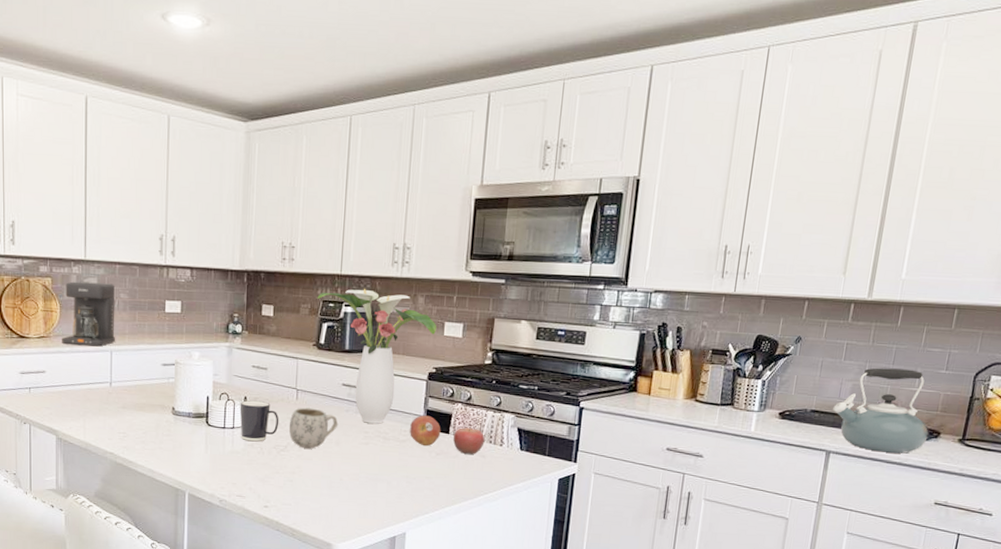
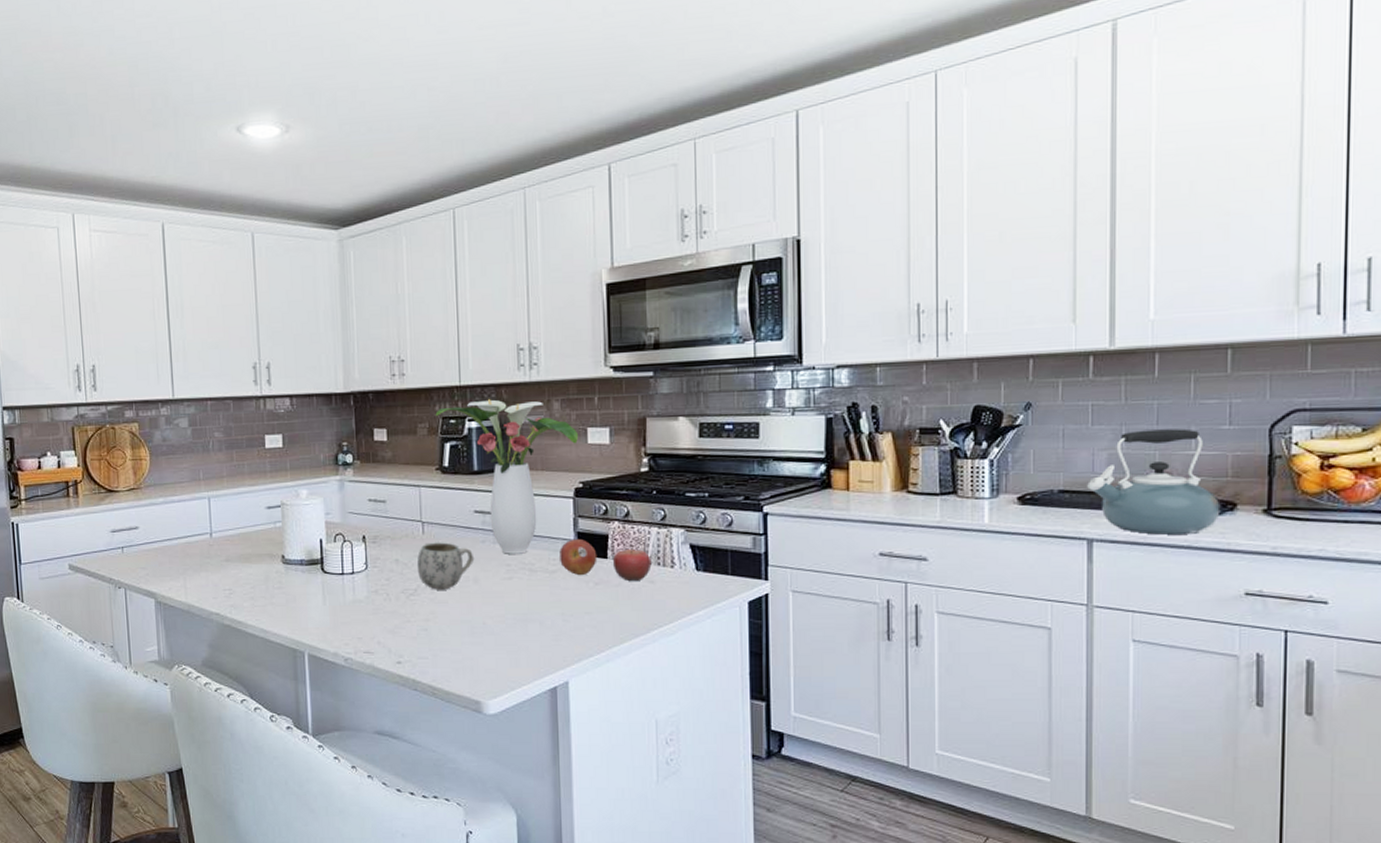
coffee maker: present [62,281,115,347] -> none [154,422,212,495]
mug: present [239,400,279,442] -> none [358,539,406,587]

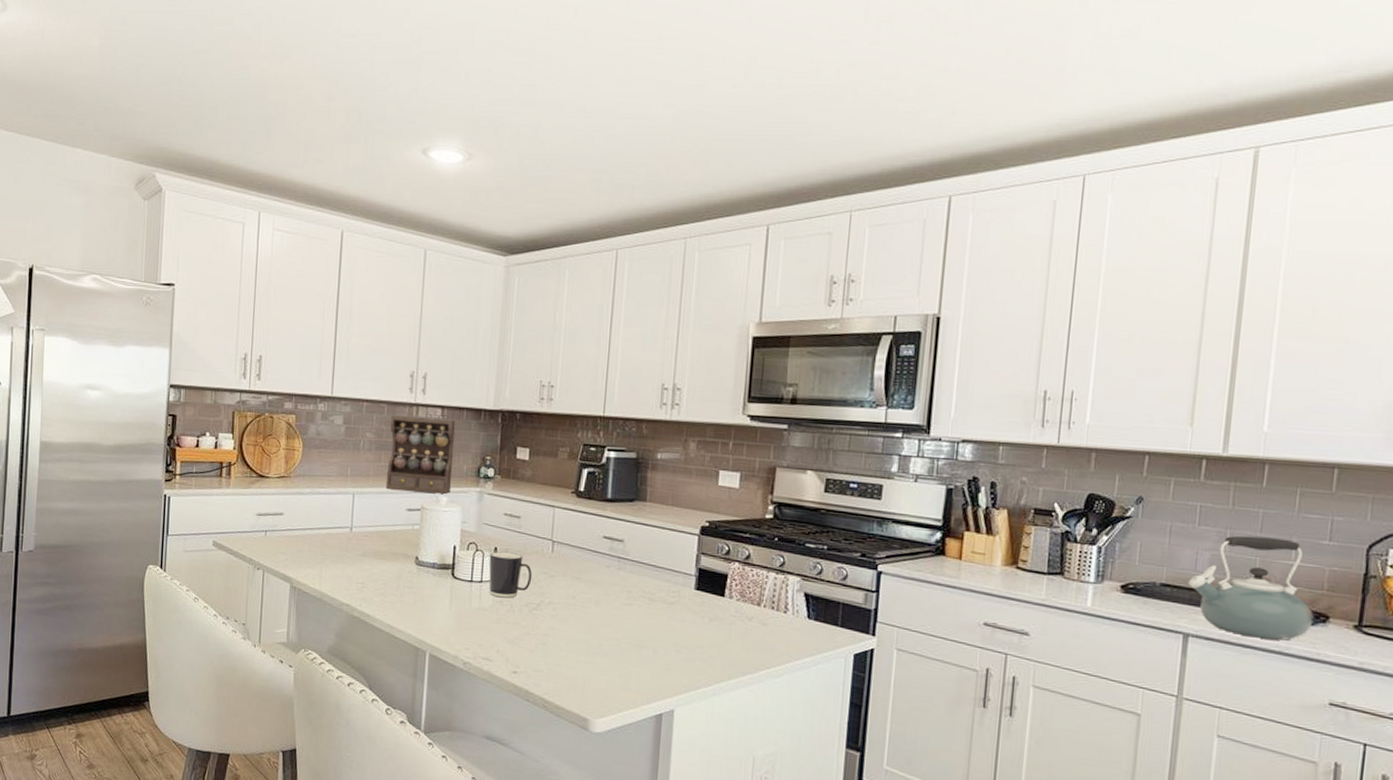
spice rack: none [237,408,310,490] -> present [385,415,456,495]
mug: none [358,539,406,587] -> present [489,551,533,598]
mug: present [417,542,475,590] -> none [543,561,599,609]
flower arrangement: present [435,398,578,554] -> none [577,431,710,583]
fruit: present [560,538,597,576] -> none [679,574,715,611]
fruit: present [612,545,652,581] -> none [728,587,766,622]

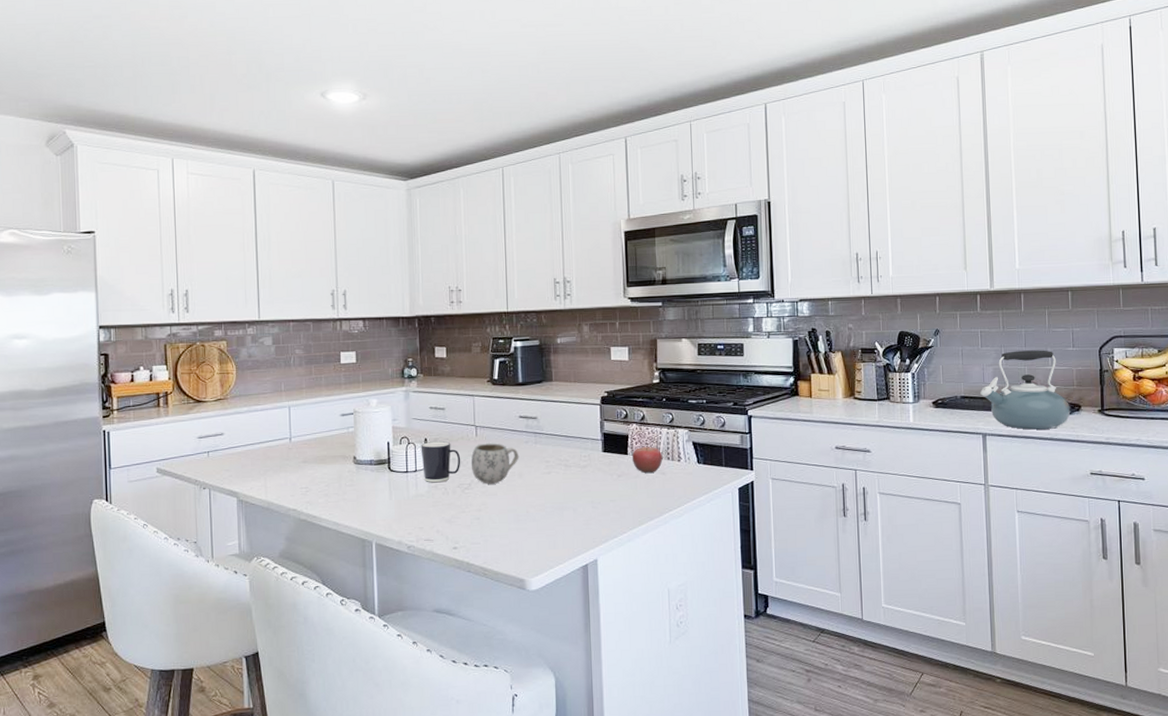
spice rack: present [385,415,456,495] -> none [316,329,380,399]
mug: none [543,561,599,609] -> present [471,443,520,484]
fruit: none [728,587,766,622] -> present [631,443,663,473]

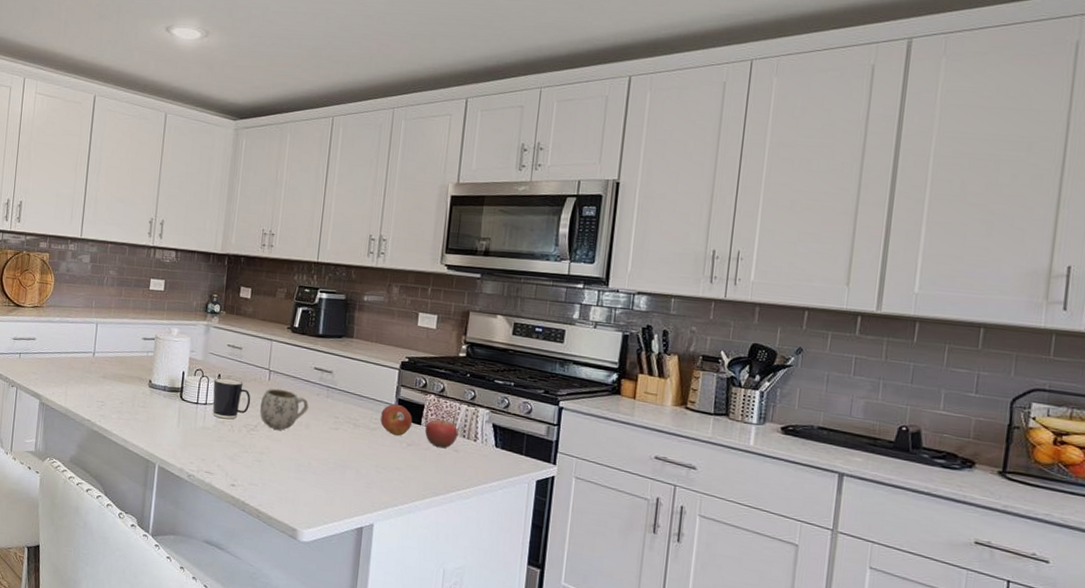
fruit: none [589,438,620,470] -> present [380,404,413,437]
kettle: present [980,350,1071,430] -> none [844,386,961,483]

